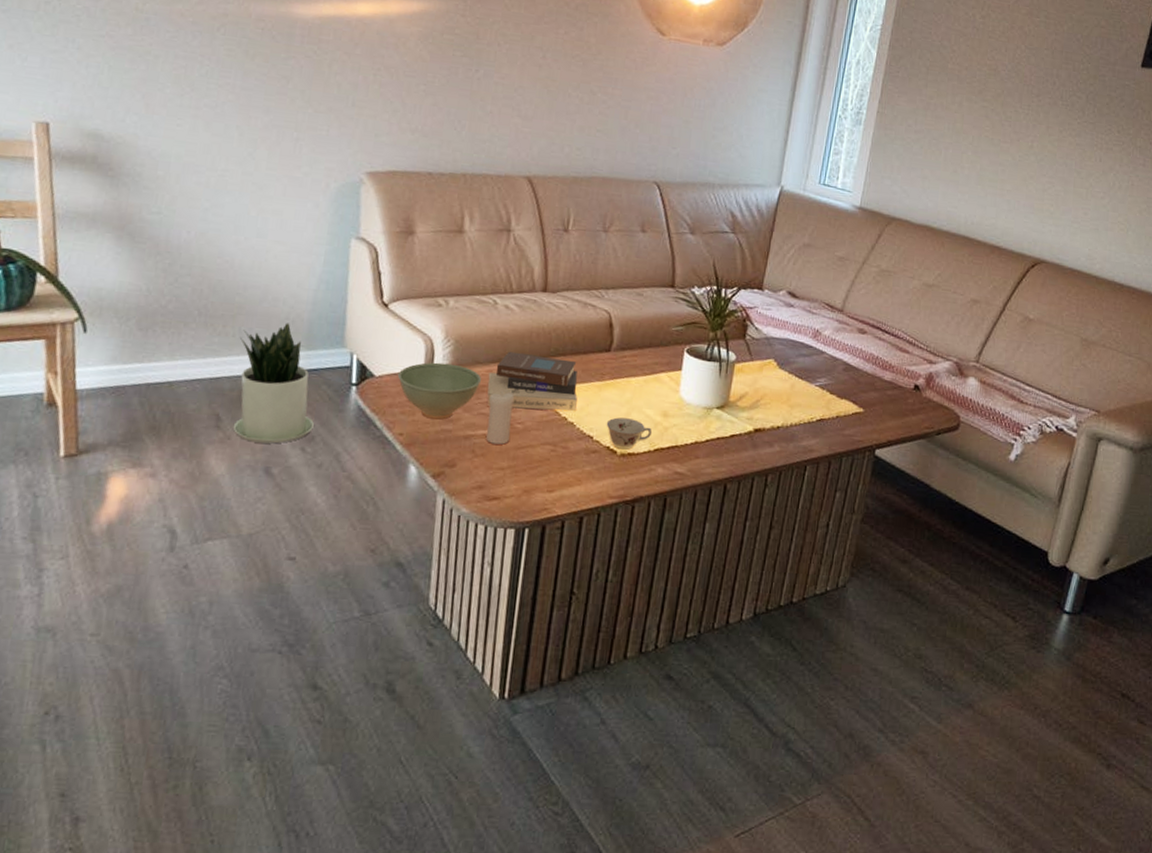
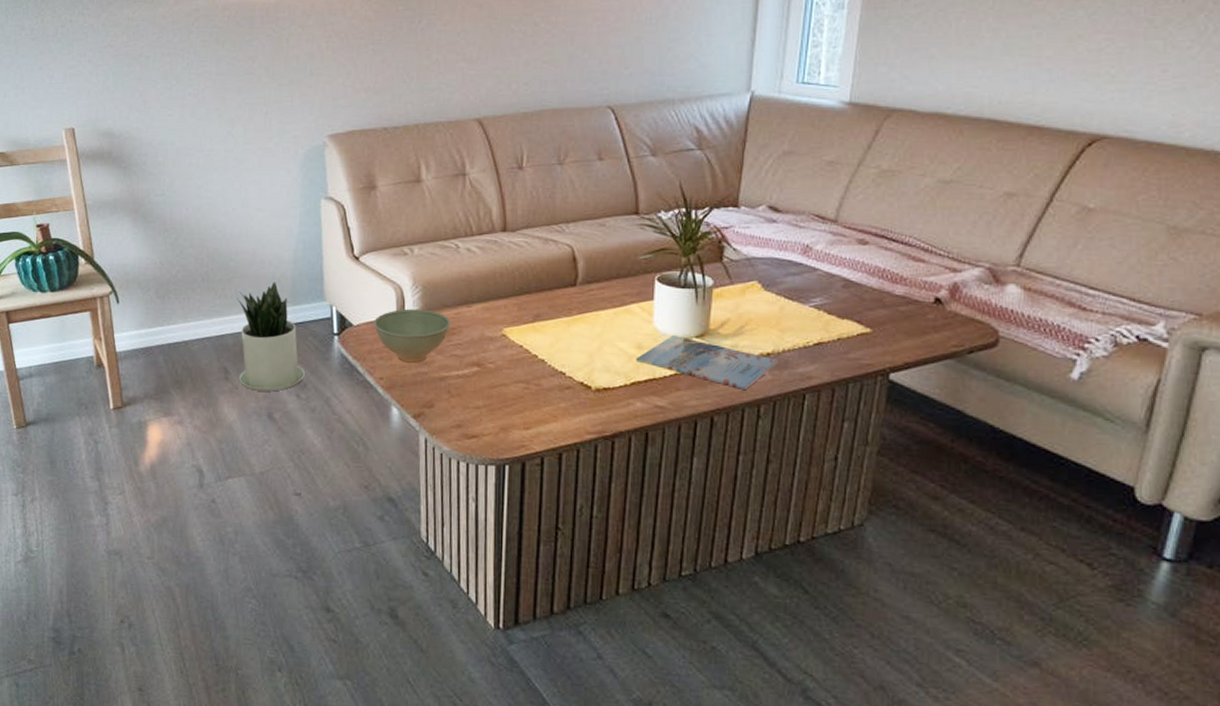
candle: present [485,390,514,445] -> none [459,332,483,384]
books: present [486,351,578,412] -> none [456,293,547,349]
teacup: present [606,417,653,451] -> none [578,352,627,386]
magazine: none [661,404,786,461] -> present [636,334,778,391]

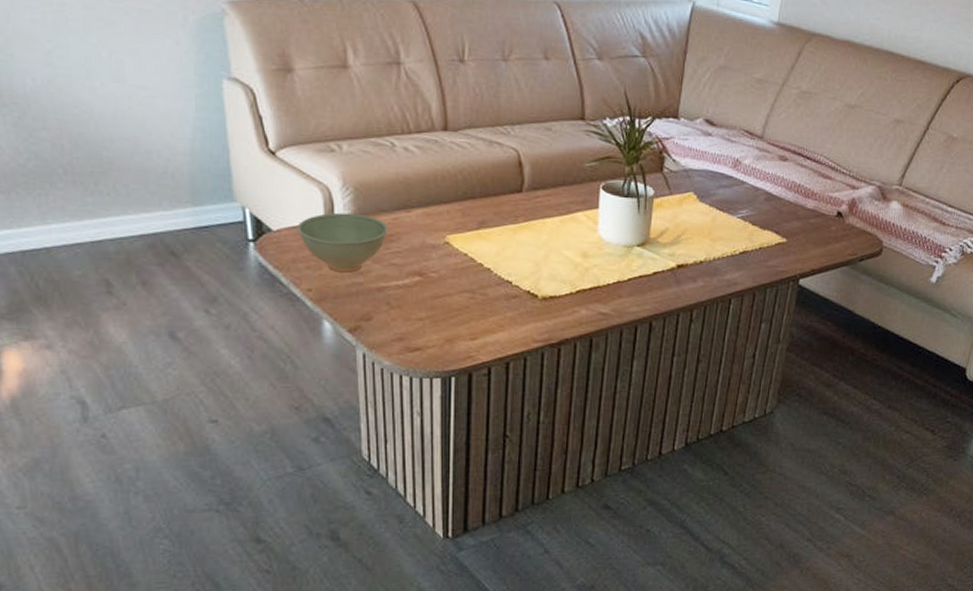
planter: present [237,282,305,392] -> none [117,177,214,307]
magazine: present [636,334,778,391] -> none [581,243,709,297]

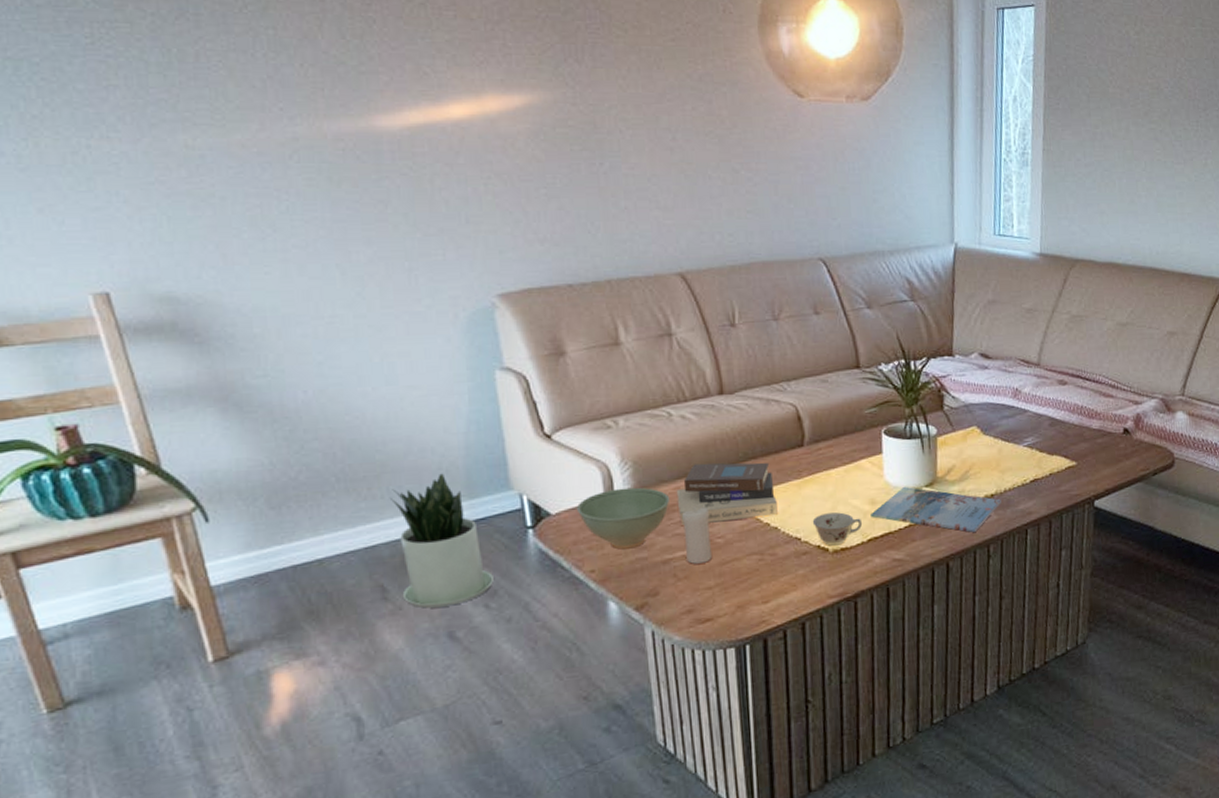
planter: none [117,177,214,307] -> present [391,473,494,608]
books: none [395,197,493,258] -> present [676,462,779,527]
candle: none [399,239,426,295] -> present [682,506,713,564]
teacup: none [524,260,573,294] -> present [812,512,863,547]
magazine: none [581,243,709,297] -> present [871,486,1001,533]

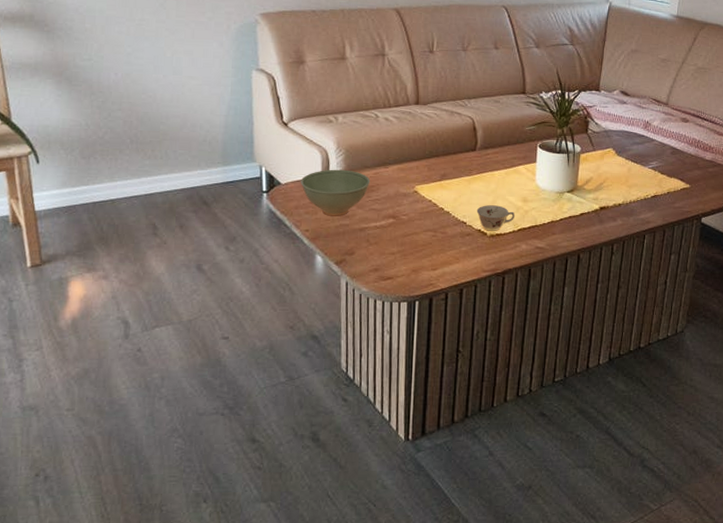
planter: present [391,473,494,608] -> none [167,144,234,245]
books: present [676,462,779,527] -> none [375,156,452,204]
candle: present [682,506,713,564] -> none [377,189,398,234]
magazine: present [871,486,1001,533] -> none [522,190,626,233]

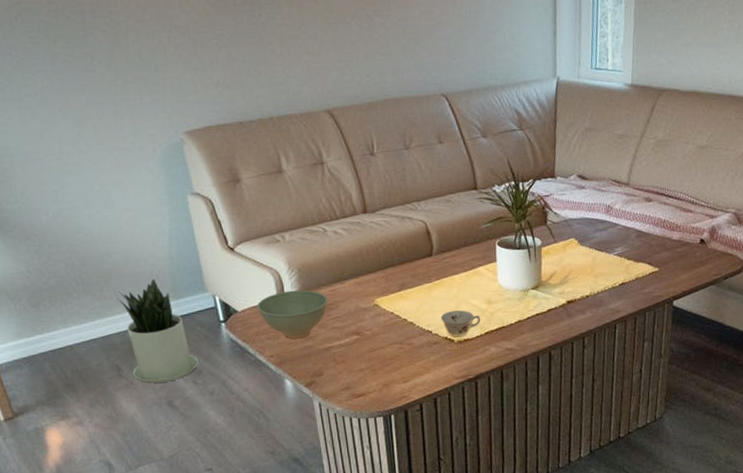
planter: none [167,144,234,245] -> present [117,279,198,383]

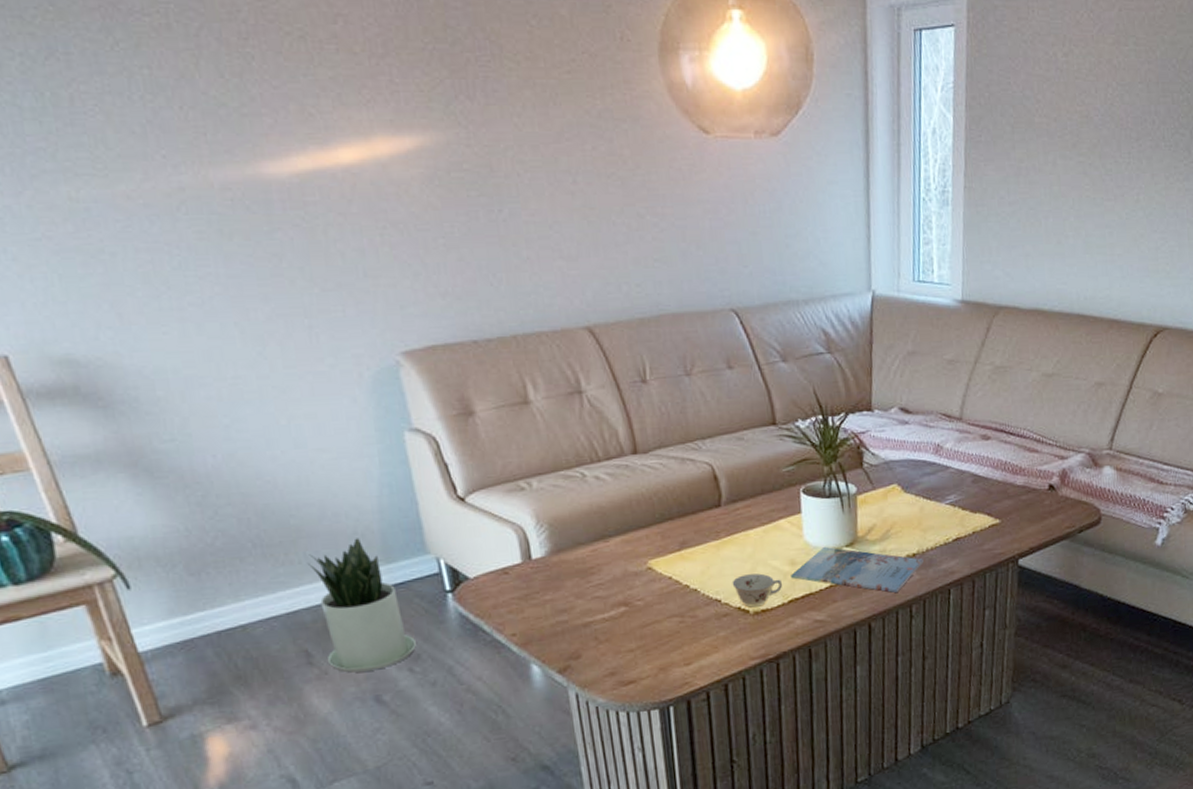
bowl: present [256,289,329,340] -> none [494,550,588,613]
magazine: none [487,289,595,328] -> present [791,546,924,593]

